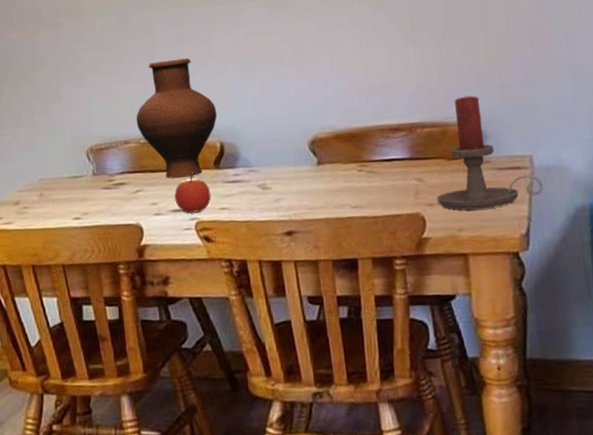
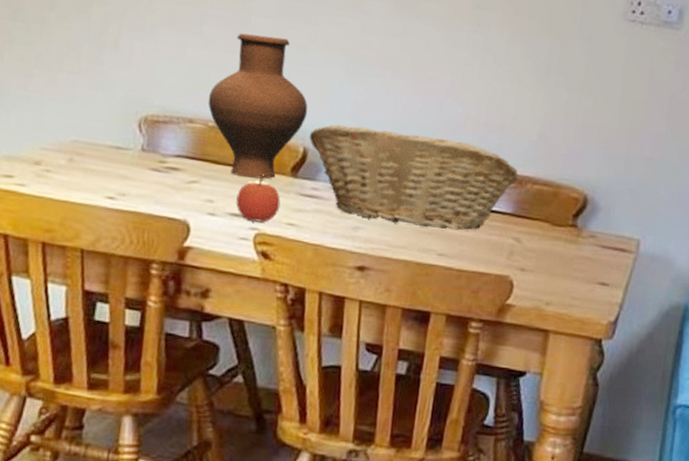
fruit basket: none [222,106,408,190] -> present [309,124,519,230]
candle holder: present [436,95,543,210] -> none [530,159,643,287]

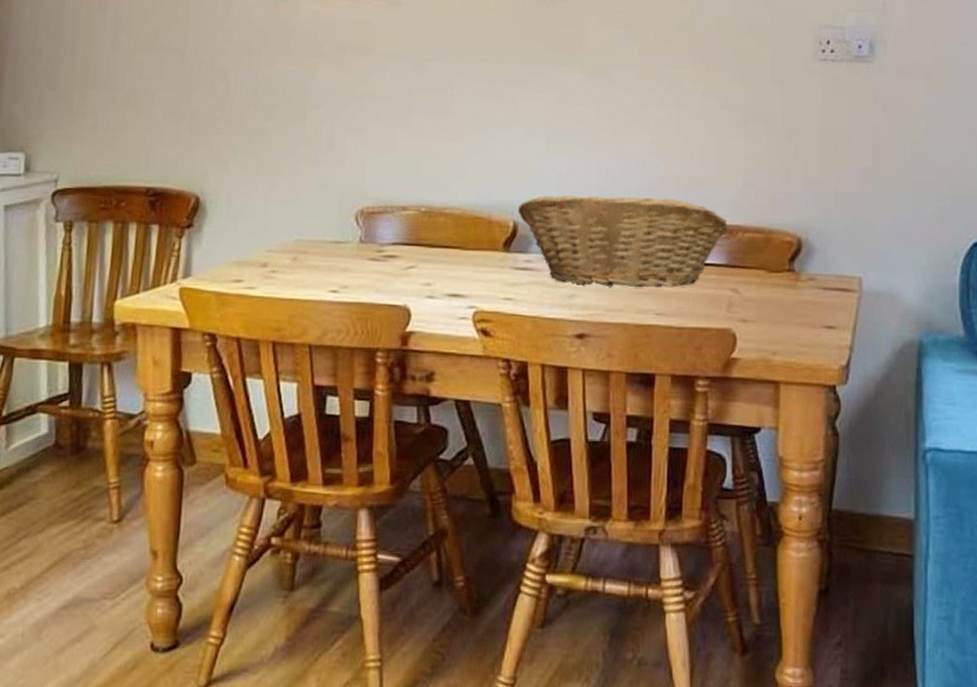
vase: present [208,33,308,179] -> none [419,119,514,257]
apple: present [236,174,281,222] -> none [453,252,496,300]

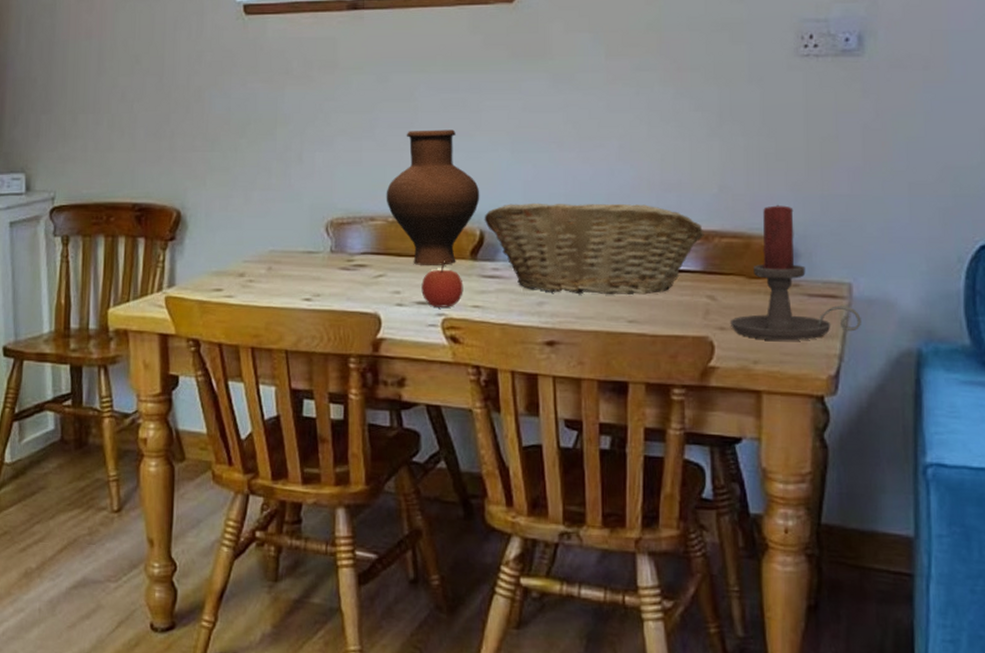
vase: none [419,119,514,257] -> present [386,129,480,265]
apple: none [453,252,496,300] -> present [421,261,464,307]
candle holder: none [751,201,870,332] -> present [729,204,861,341]

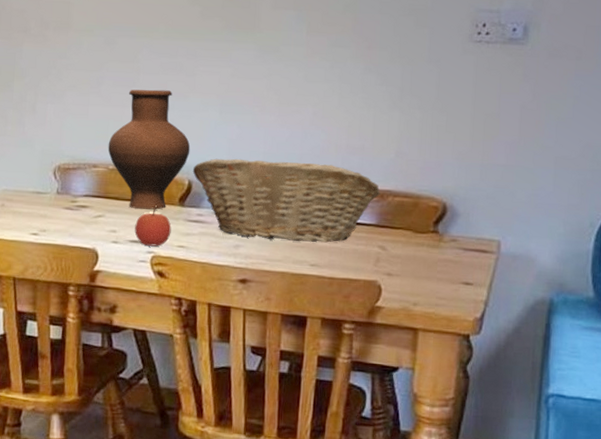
candle holder: present [729,204,861,341] -> none [396,170,506,287]

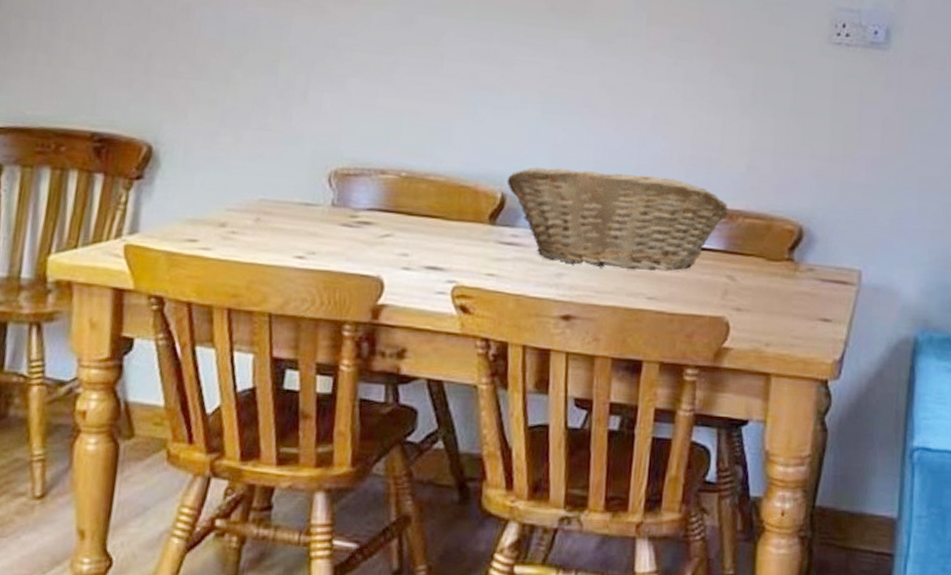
vase: present [108,89,191,210] -> none [400,79,505,229]
apple: present [134,205,172,246] -> none [432,223,479,274]

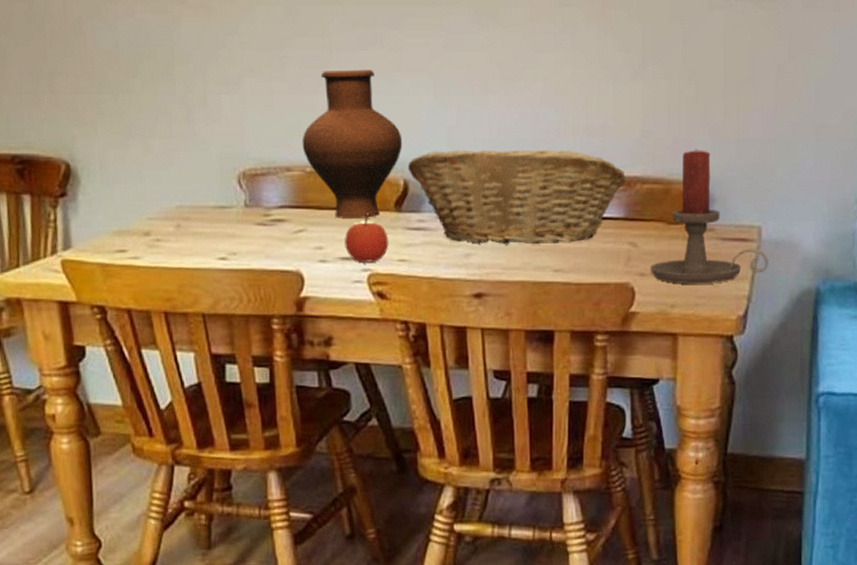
vase: none [400,79,505,229] -> present [302,69,403,218]
apple: none [432,223,479,274] -> present [345,213,389,262]
candle holder: none [746,188,867,325] -> present [649,149,768,284]

